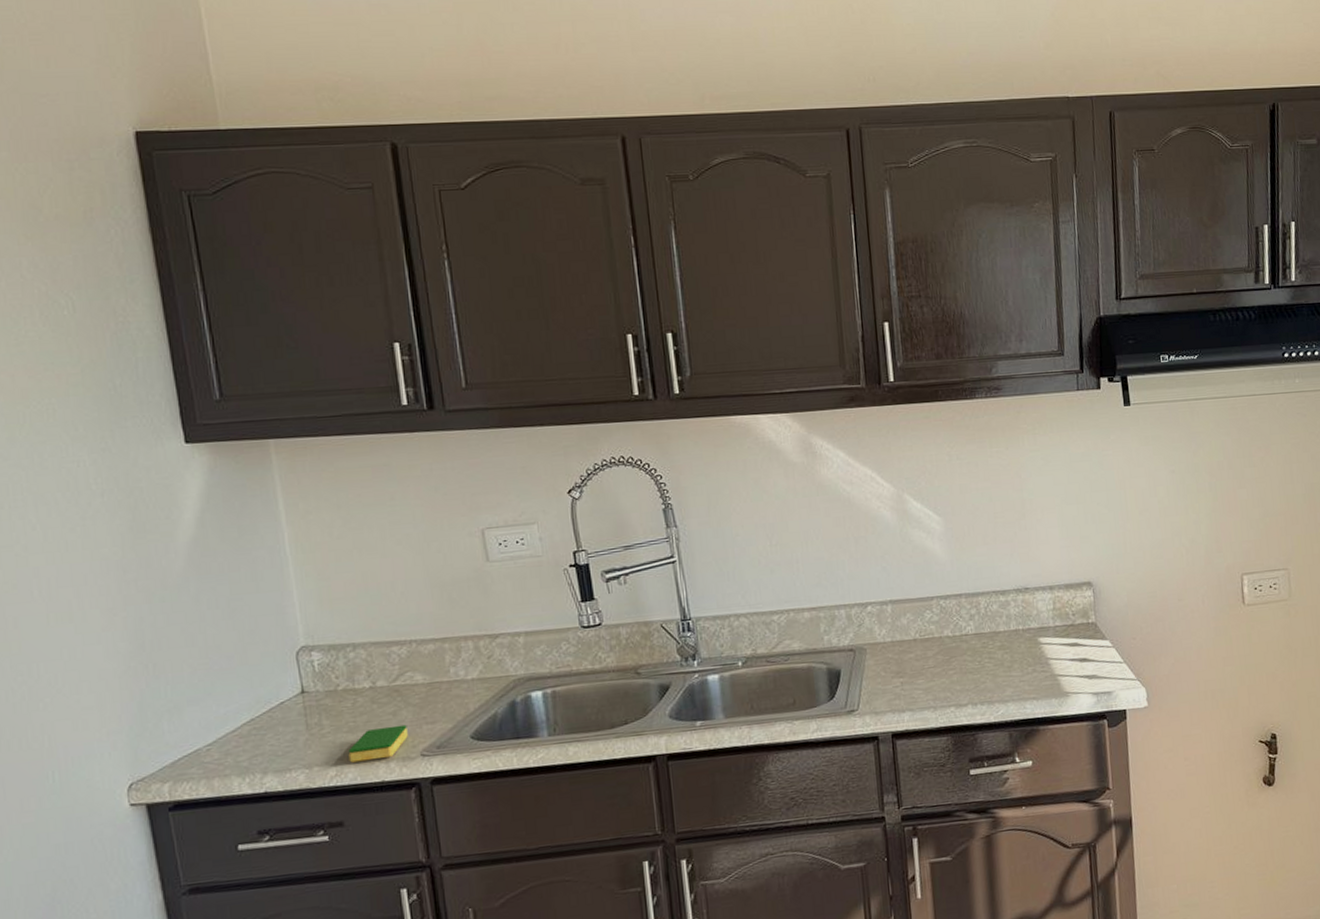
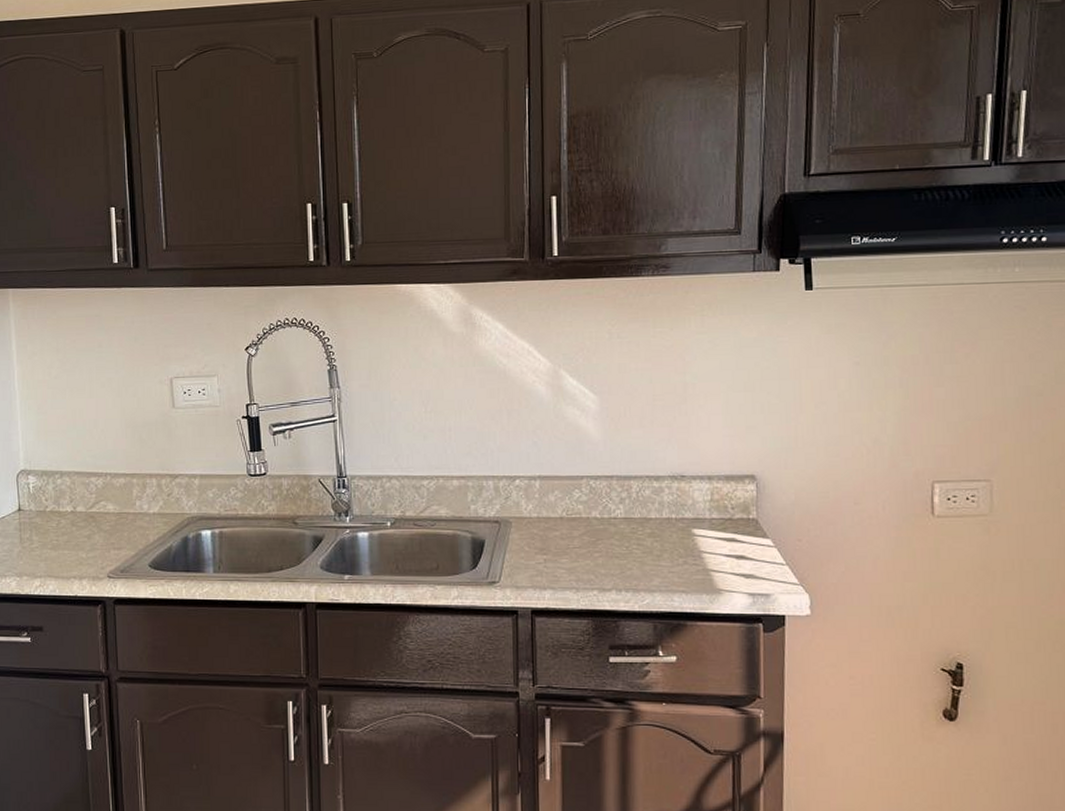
dish sponge: present [348,724,408,763] -> none [51,547,98,576]

